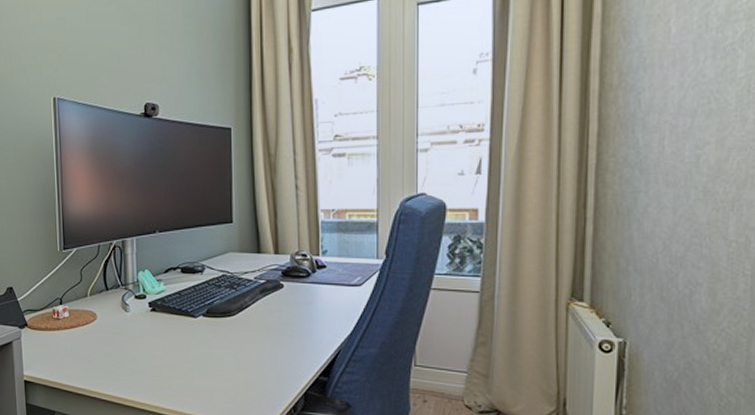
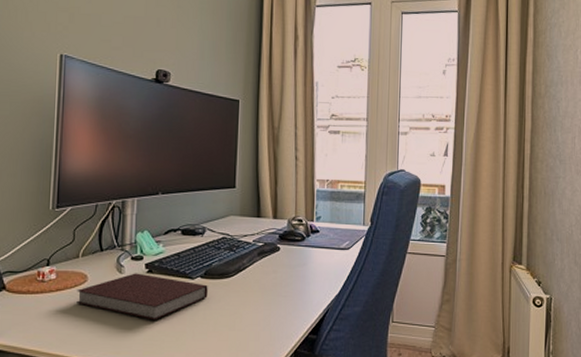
notebook: none [88,311,211,358] -> present [76,273,208,320]

